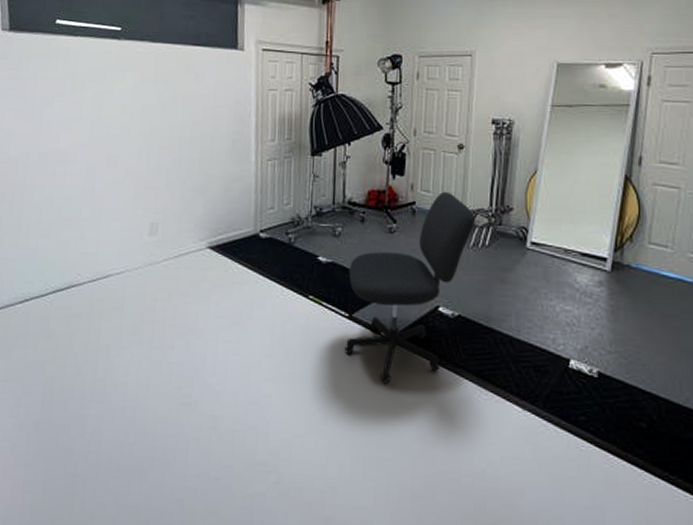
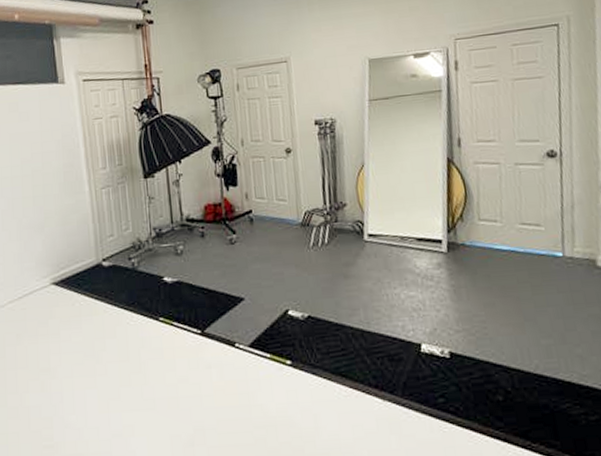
office chair: present [344,191,475,384] -> none [195,195,312,395]

